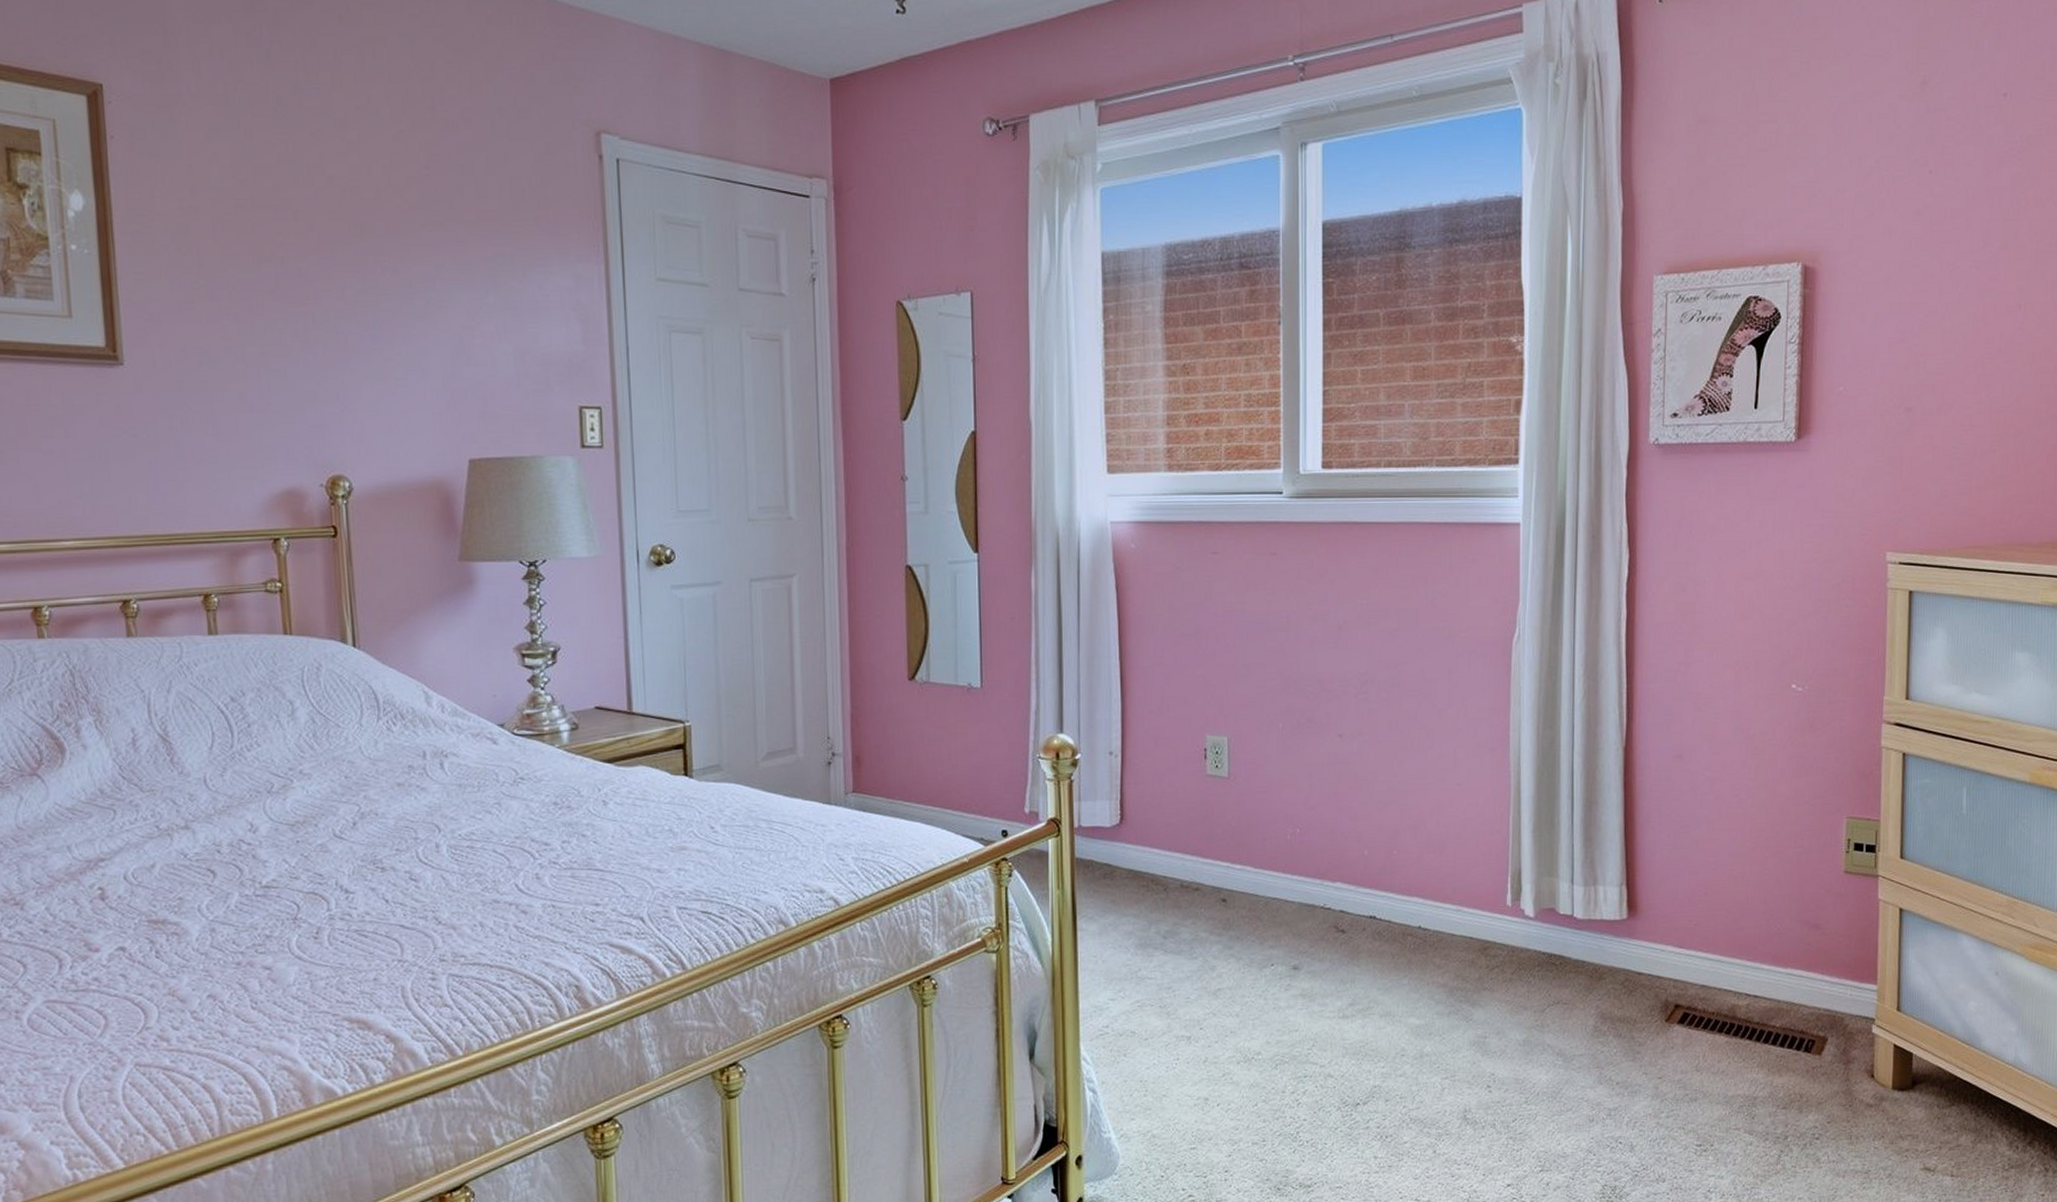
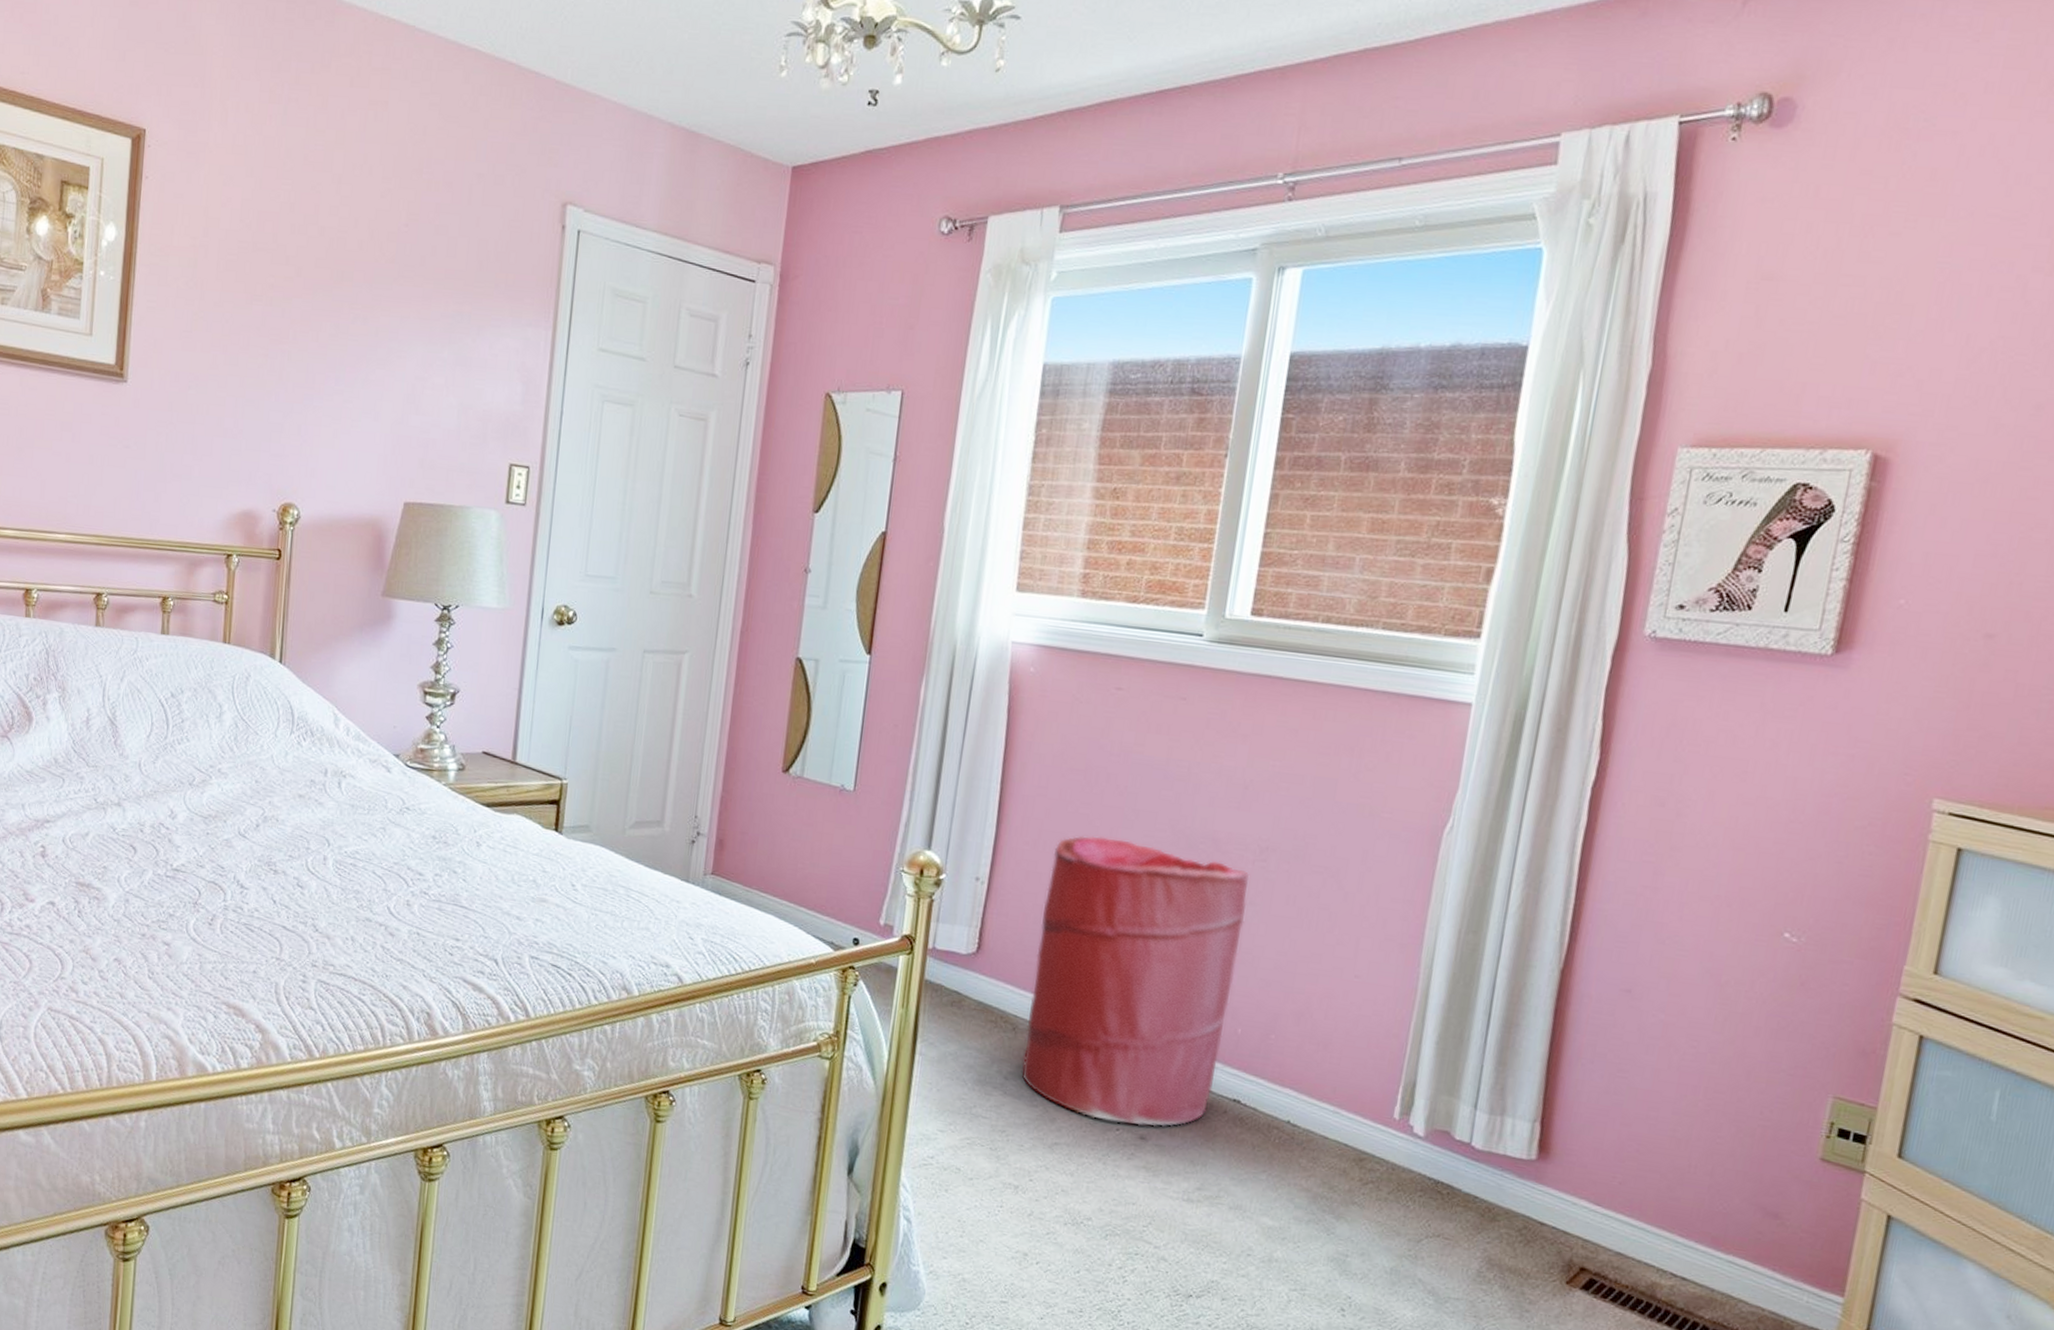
laundry hamper: none [1175,694,1356,959] -> present [1021,836,1250,1127]

